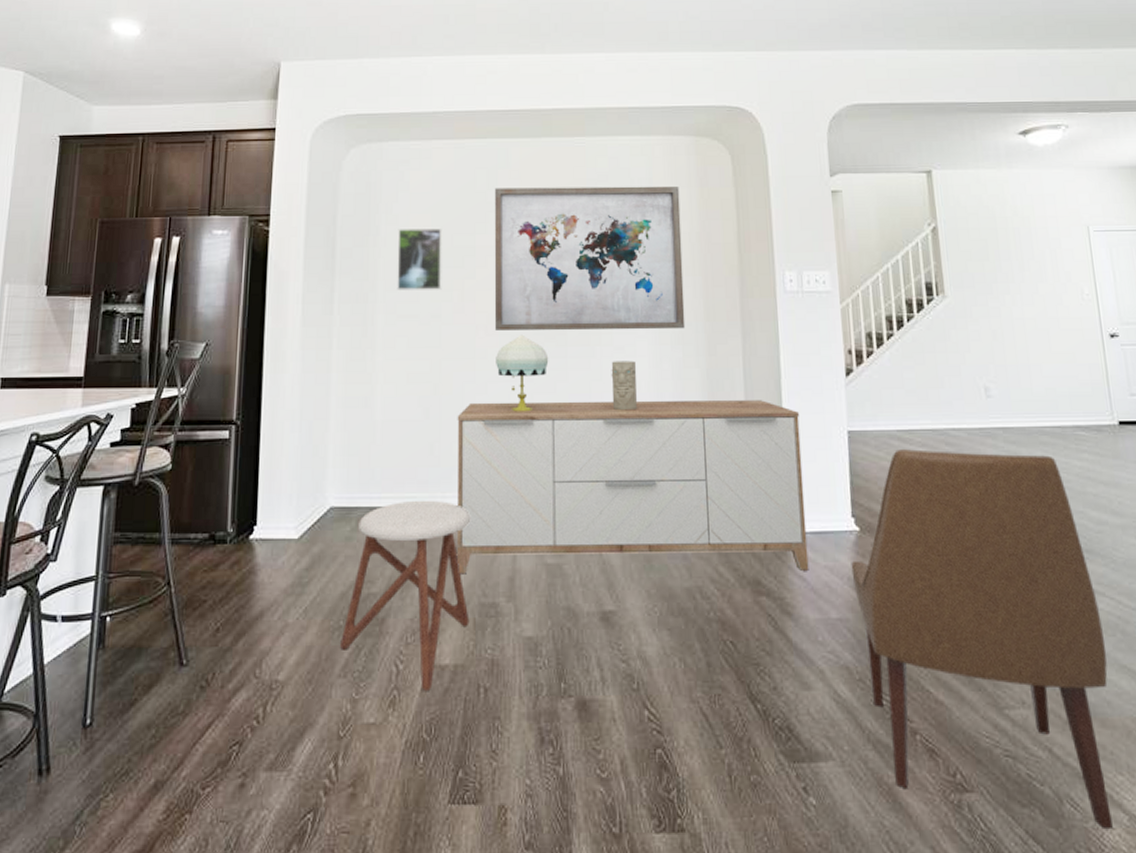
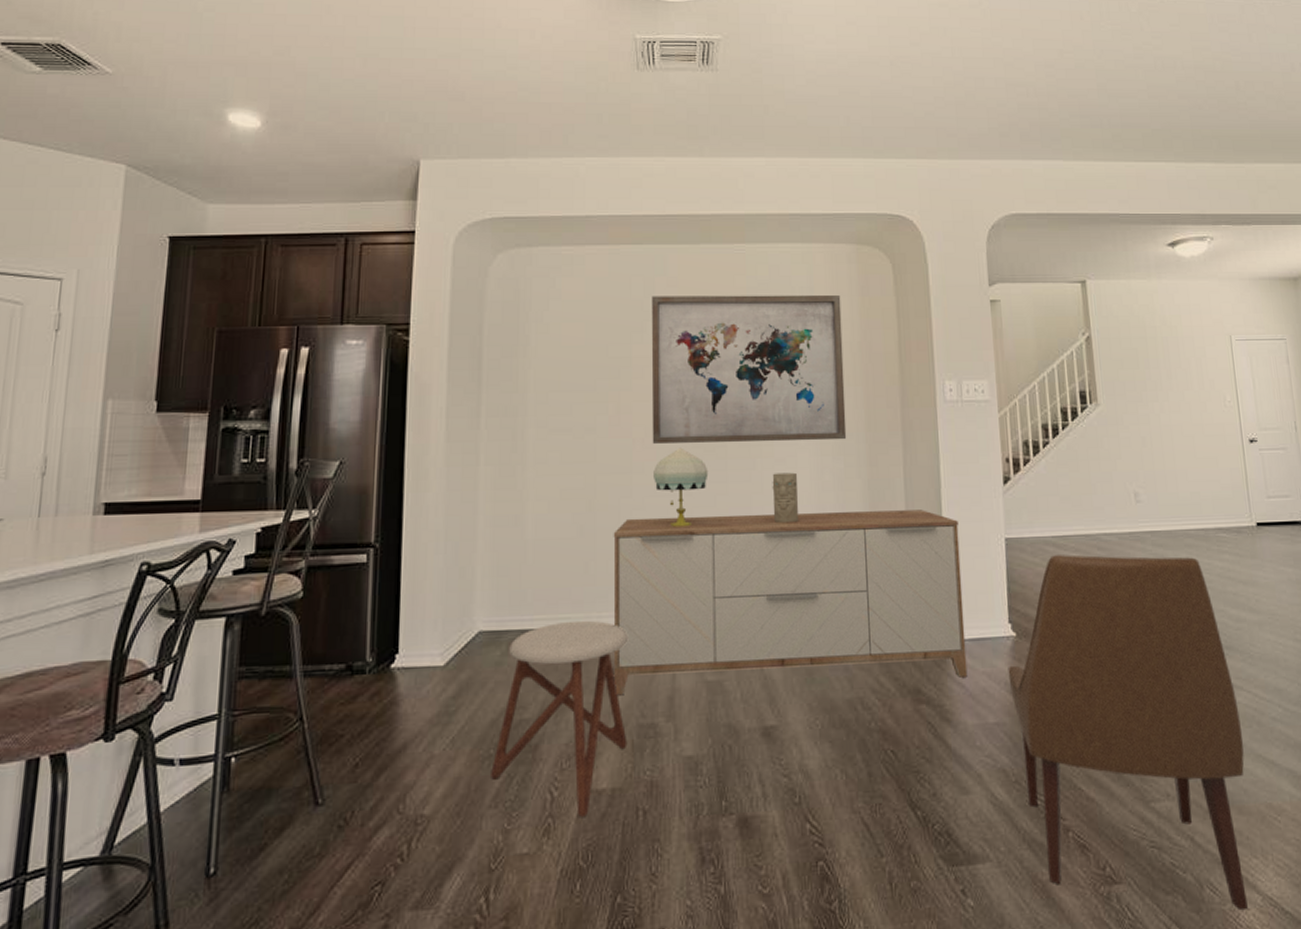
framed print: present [397,228,442,292] -> none [548,338,597,404]

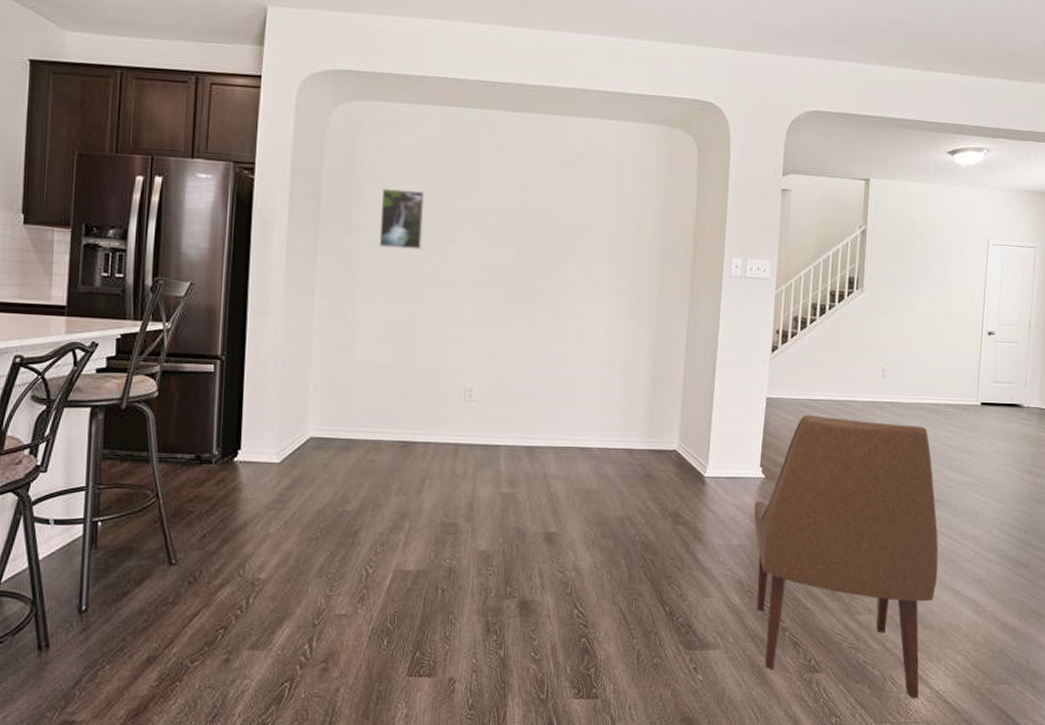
stool: present [491,620,629,817] -> none [317,435,438,590]
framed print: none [548,338,597,404] -> present [379,189,425,250]
sideboard: present [613,510,968,696] -> none [423,353,728,507]
wall art: present [651,294,847,444] -> none [469,158,649,302]
table lamp: present [653,447,709,527] -> none [468,296,517,365]
decorative vase: present [772,472,798,524] -> none [570,325,595,370]

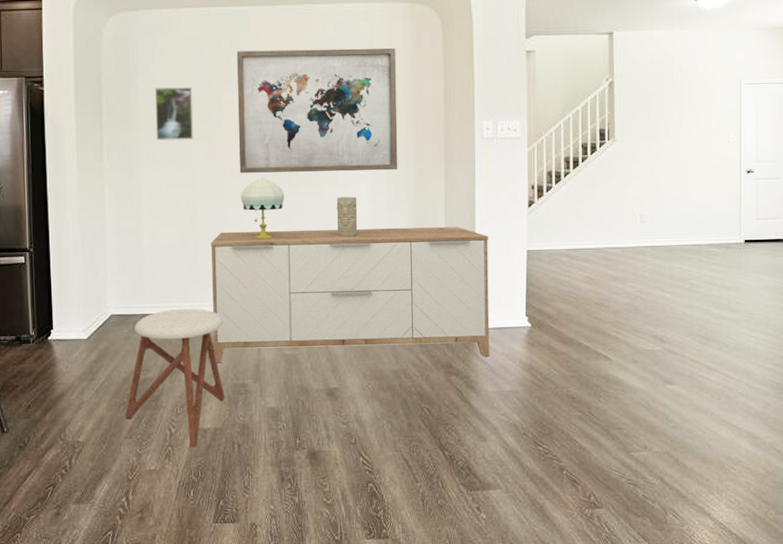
stool: none [317,435,438,590] -> present [125,308,225,447]
sideboard: none [423,353,728,507] -> present [210,227,490,363]
table lamp: none [468,296,517,365] -> present [241,176,285,239]
wall art: none [469,158,649,302] -> present [237,48,398,173]
decorative vase: none [570,325,595,370] -> present [336,196,358,237]
chair: present [754,415,939,699] -> none [523,264,713,531]

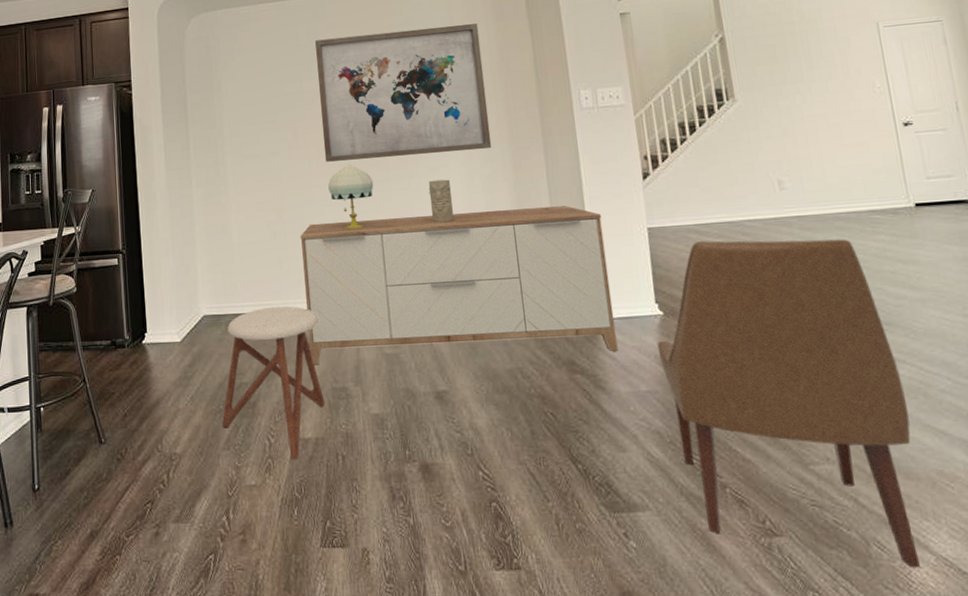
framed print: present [154,87,194,142] -> none [236,79,278,136]
chair: none [523,264,713,531] -> present [657,239,920,568]

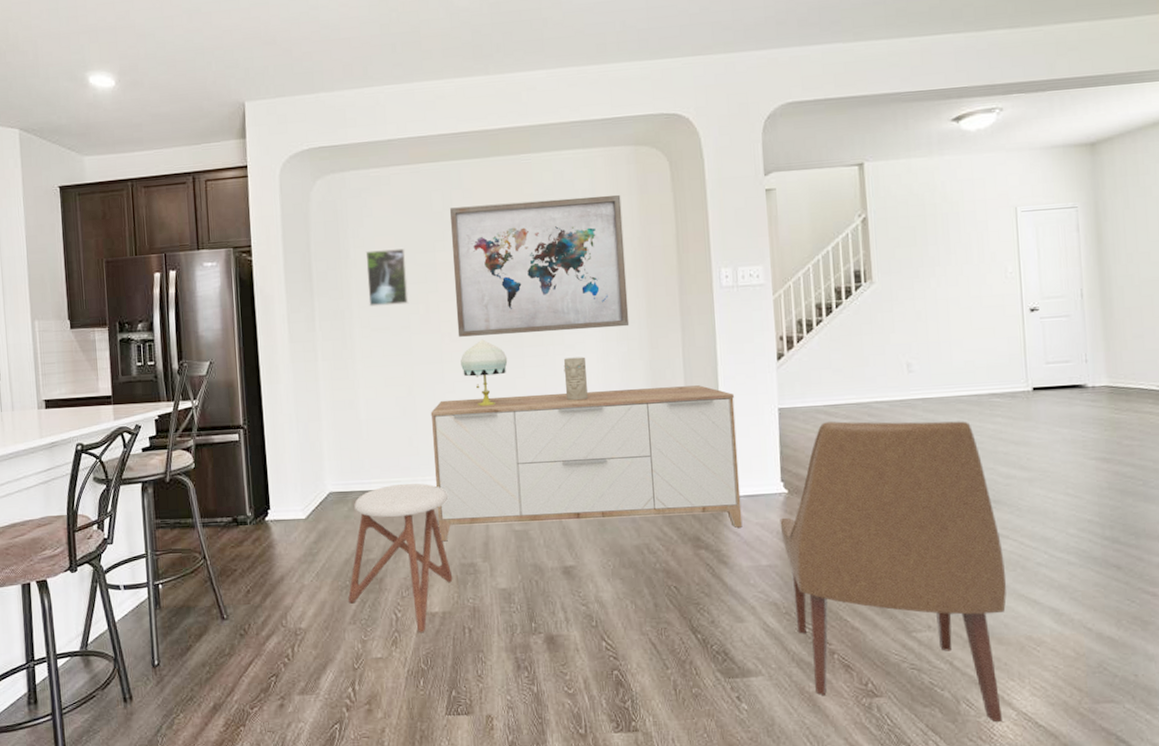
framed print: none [236,79,278,136] -> present [365,248,409,308]

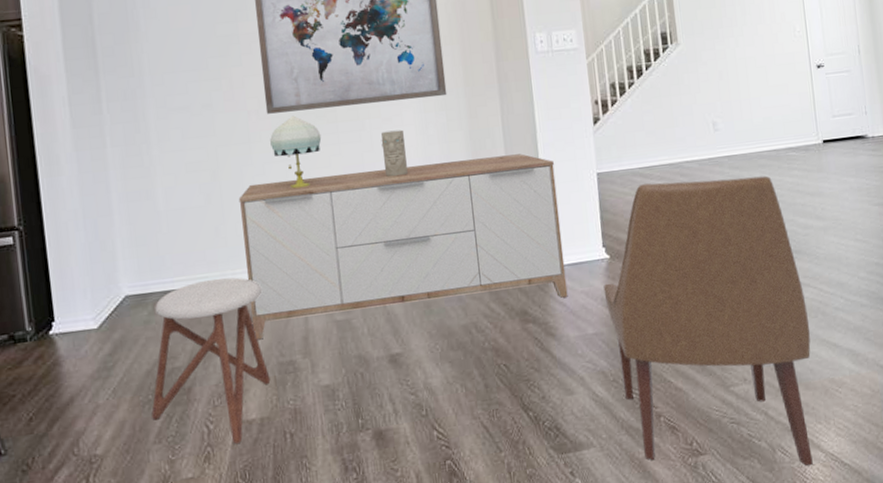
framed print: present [365,248,409,308] -> none [158,19,210,85]

